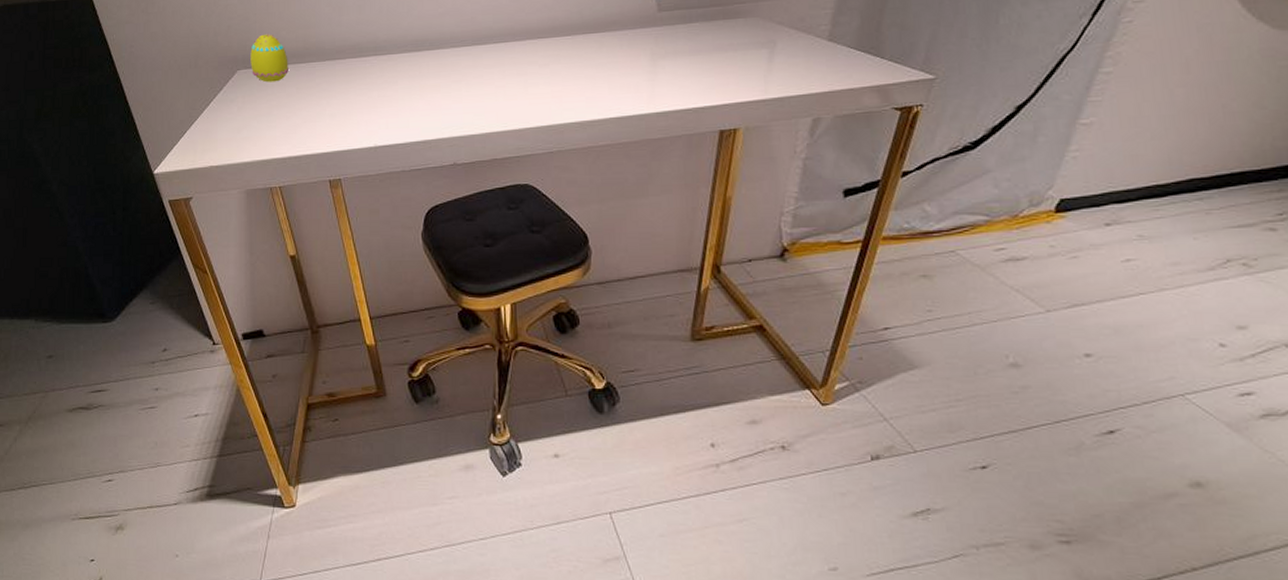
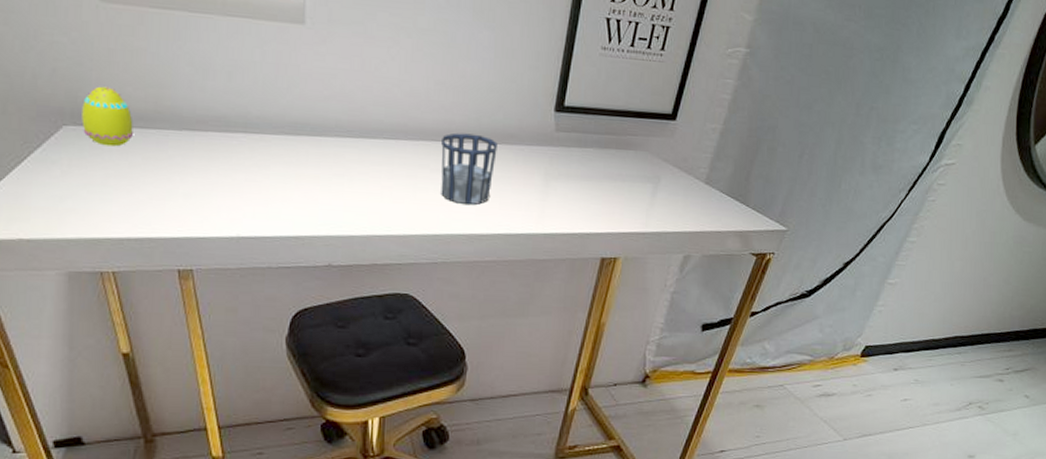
cup: none [547,26,601,94] -> present [441,132,497,205]

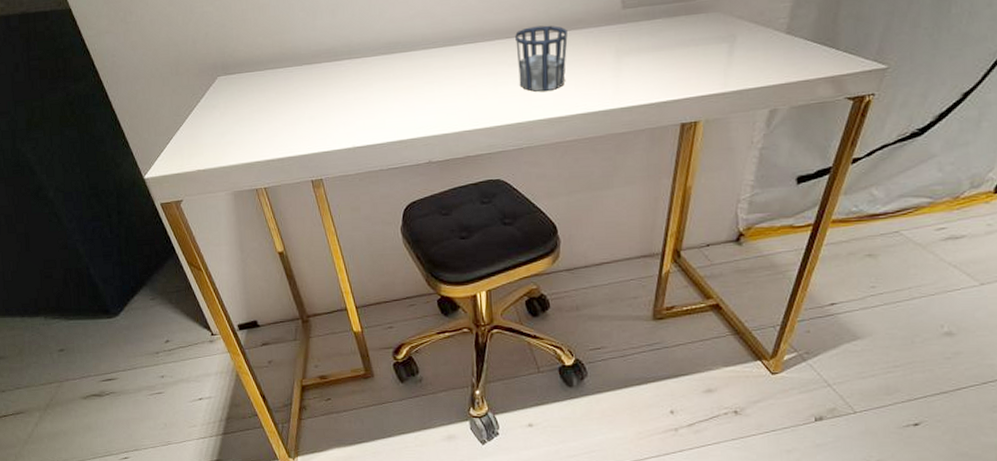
egg: present [81,86,133,147] -> none [229,40,267,88]

